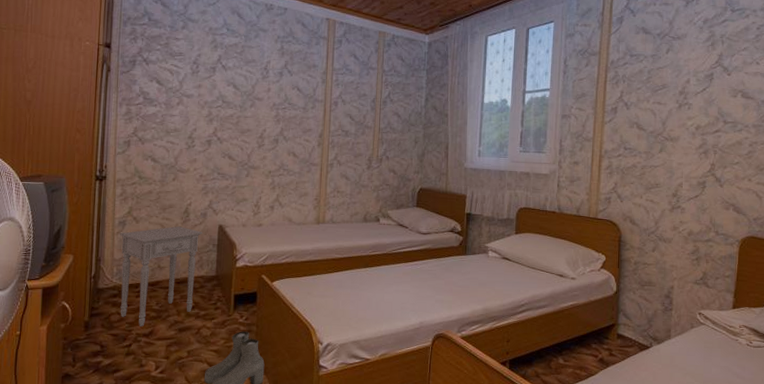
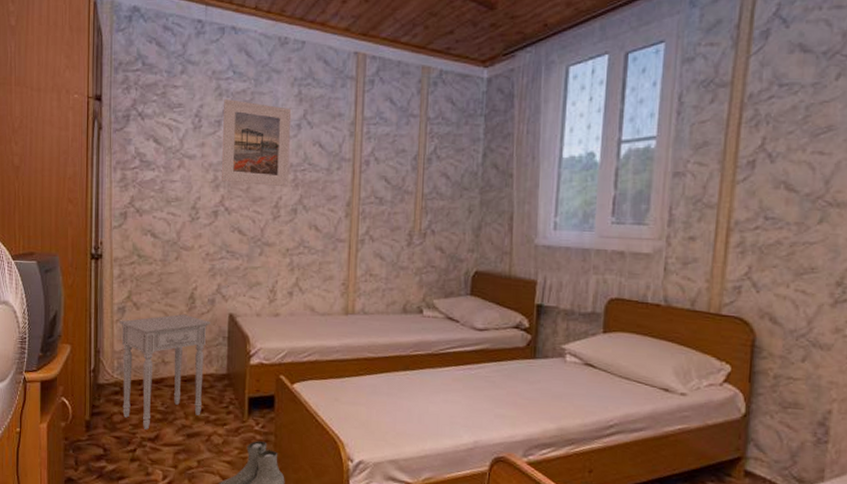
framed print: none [214,50,274,122] -> present [221,99,291,188]

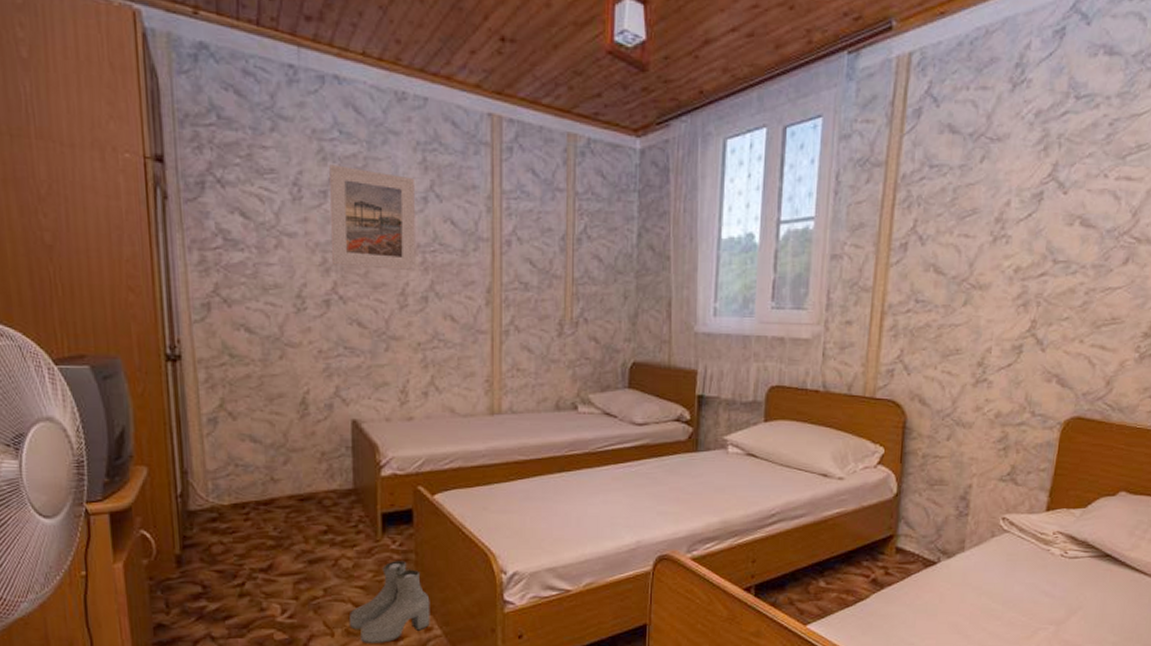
nightstand: present [119,314,211,430] -> none [211,422,330,559]

